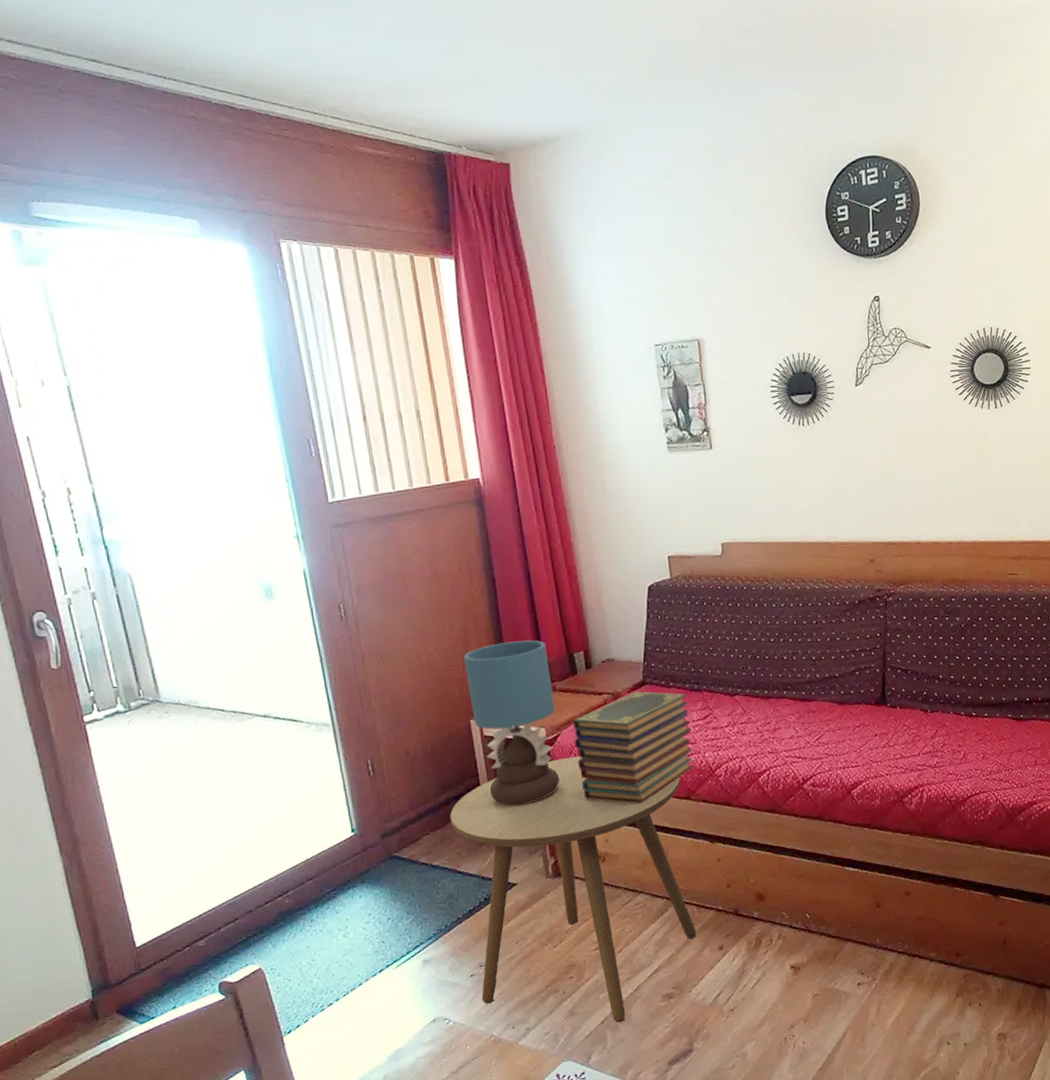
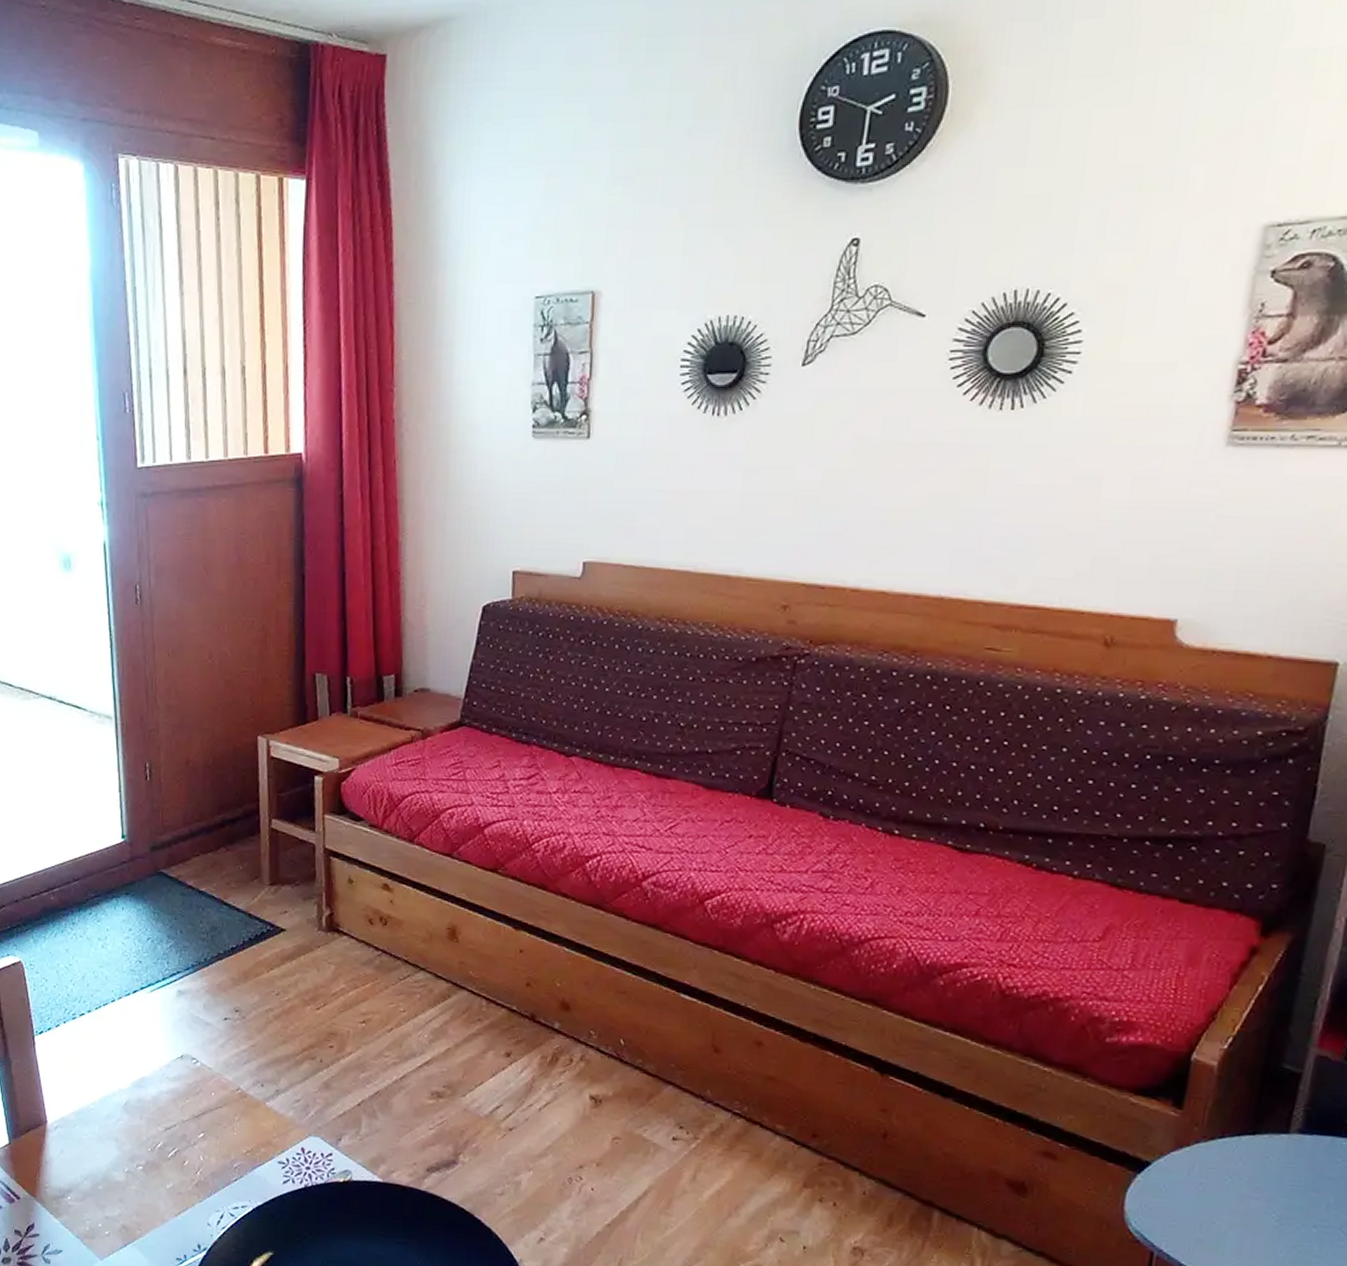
side table: present [450,756,697,1023] -> none [223,797,489,1111]
table lamp: present [464,640,560,805] -> none [259,652,354,842]
book stack: present [573,691,694,804] -> none [369,731,512,867]

